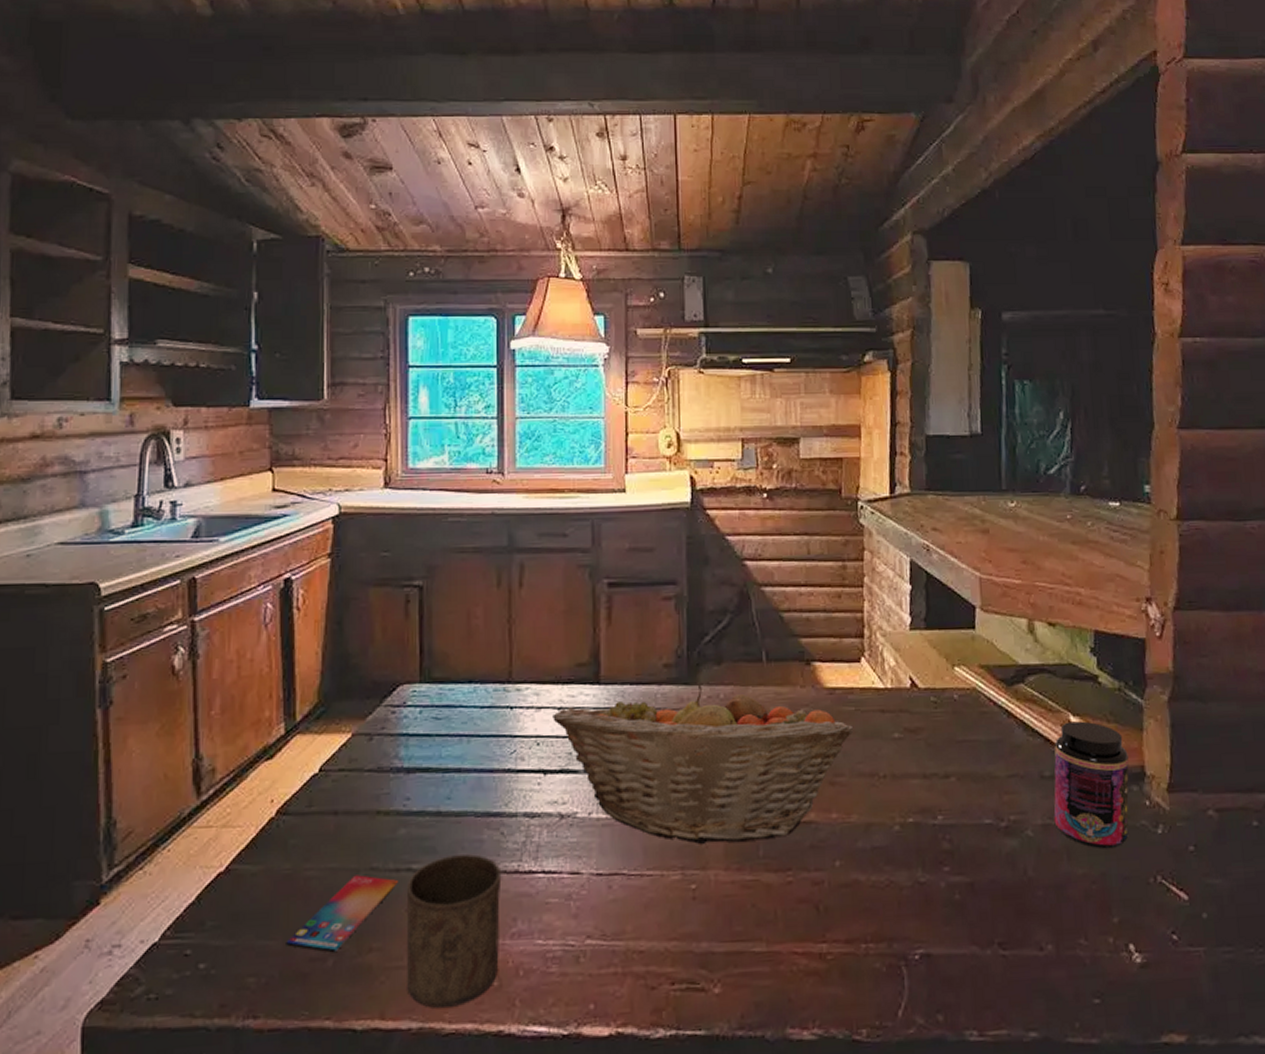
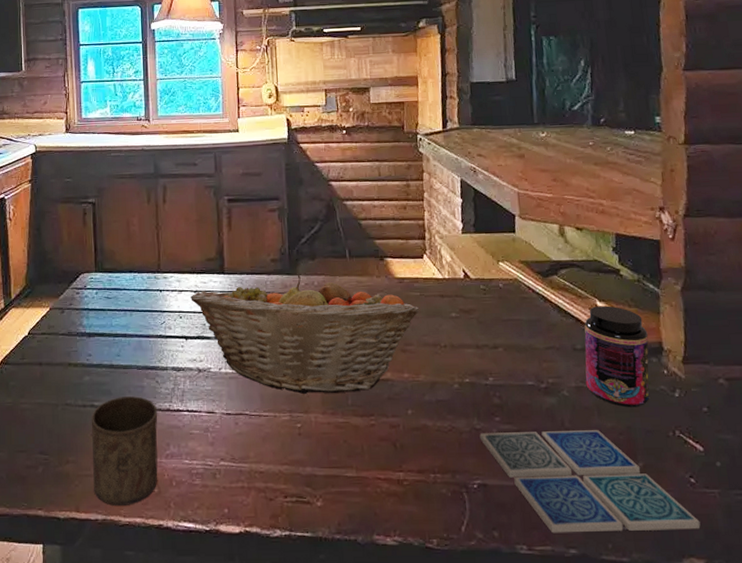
smartphone: present [284,875,398,953] -> none [9,408,85,463]
drink coaster: none [924,879,1183,1013] -> present [479,430,701,533]

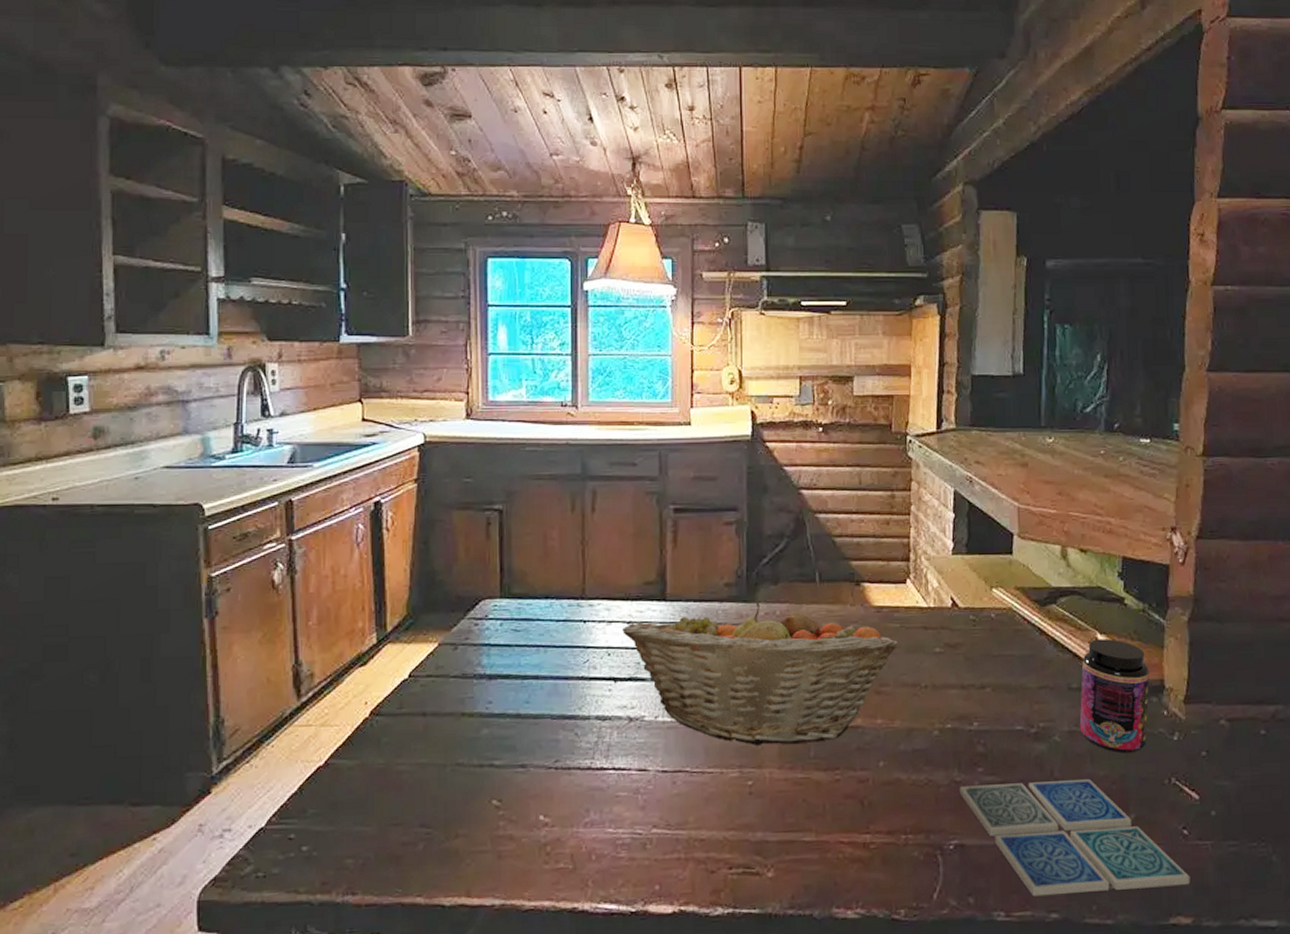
cup: present [91,396,158,507] -> none [489,752,576,888]

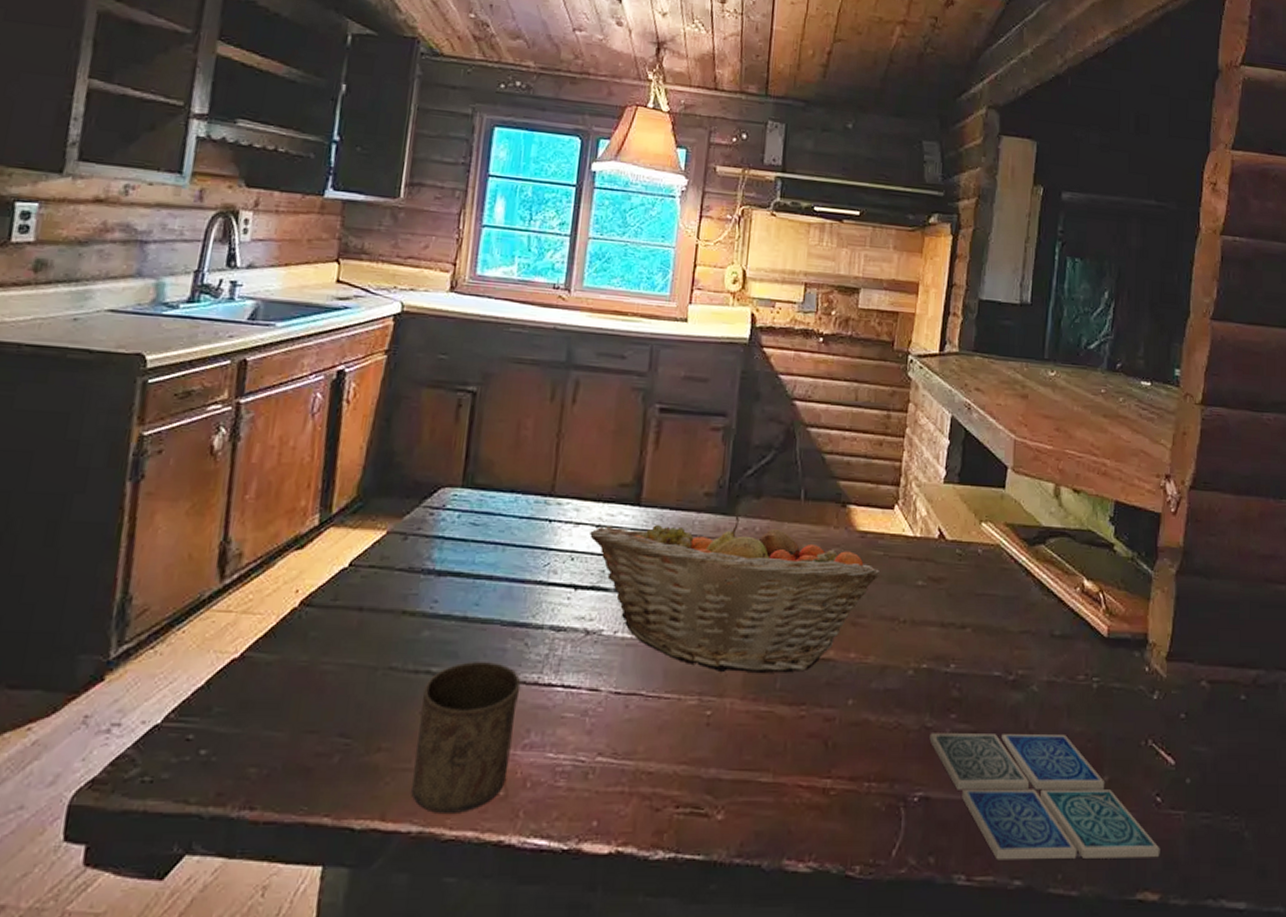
cup: none [489,752,576,888] -> present [411,662,521,815]
jar: present [1079,639,1150,754] -> none [1059,585,1134,710]

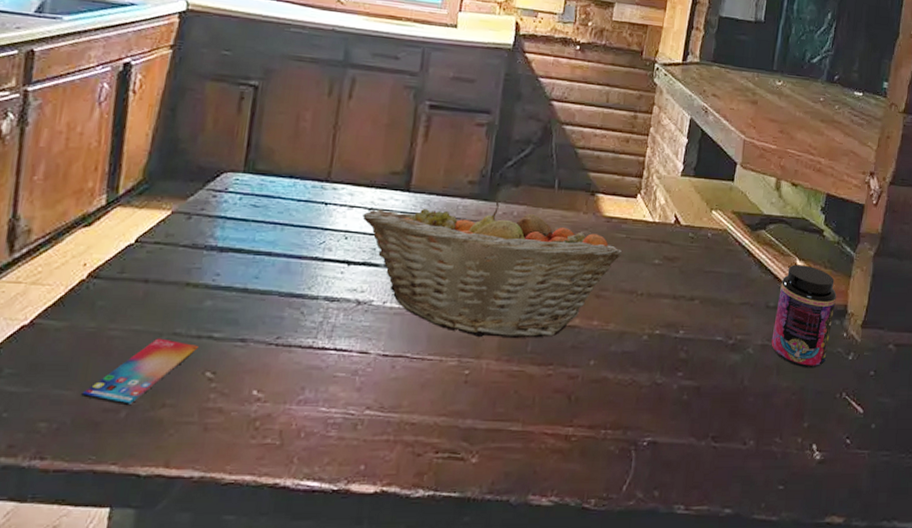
smartphone: none [291,673,416,750] -> present [80,338,198,406]
cup: present [411,662,521,815] -> none [194,328,297,462]
drink coaster: present [929,733,1160,860] -> none [659,388,847,493]
jar: none [1059,585,1134,710] -> present [771,264,837,368]

